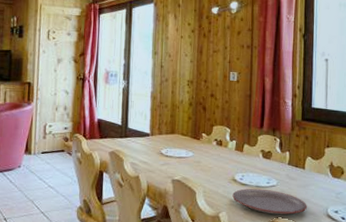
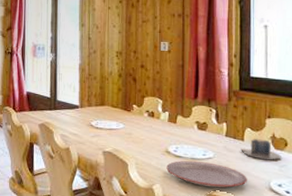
napkin holder: none [302,167,338,188] -> present [241,139,281,161]

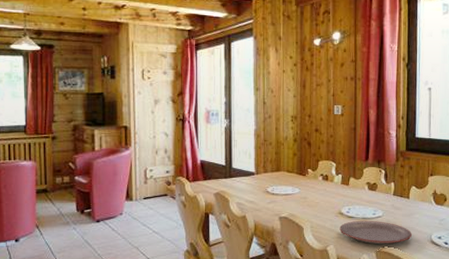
napkin holder: present [241,139,281,161] -> none [406,196,441,215]

